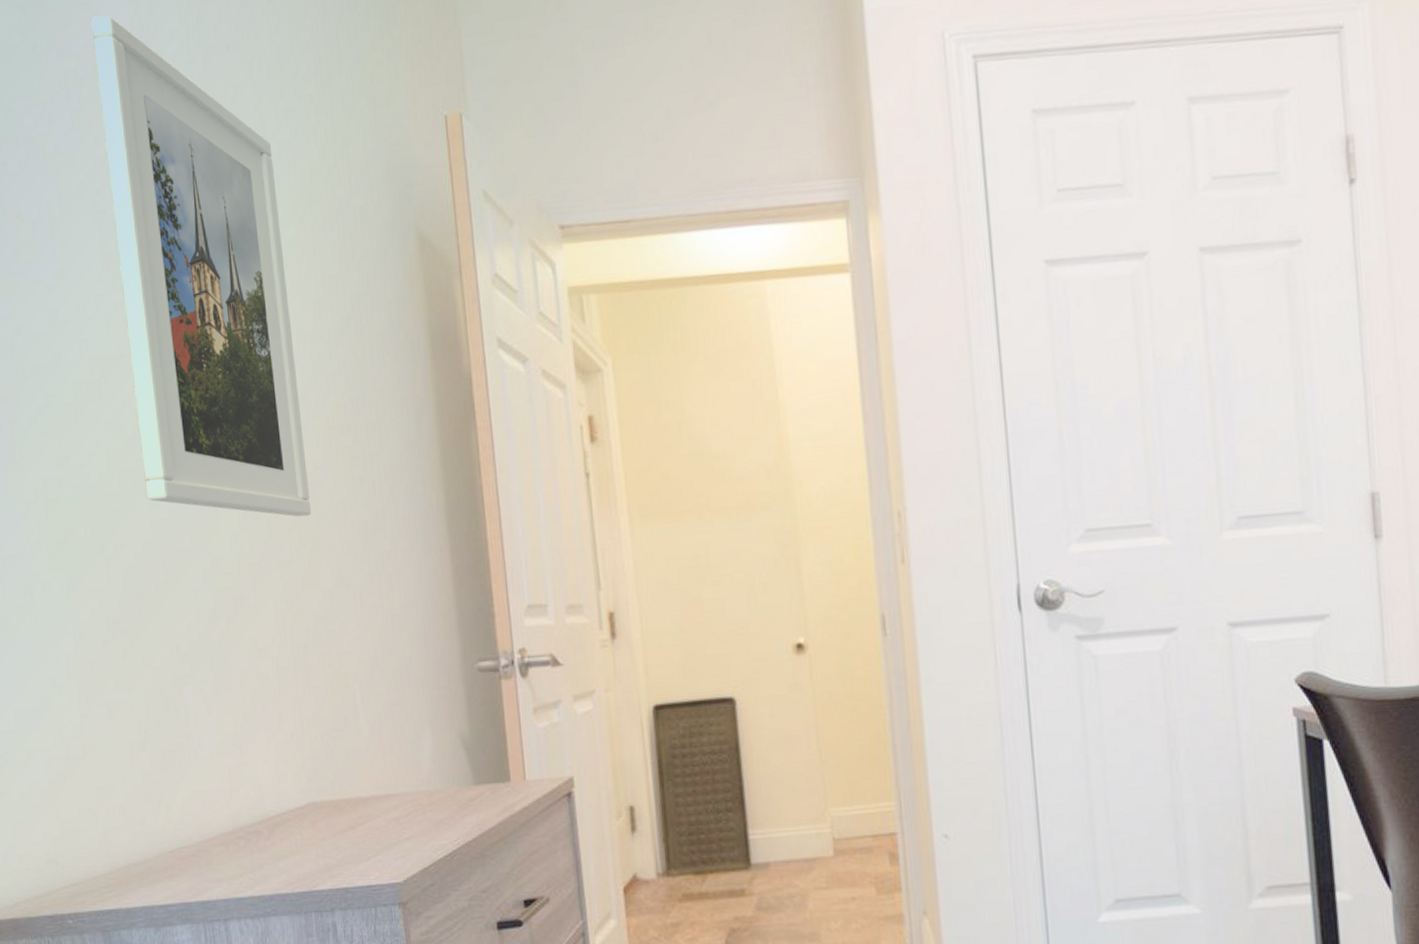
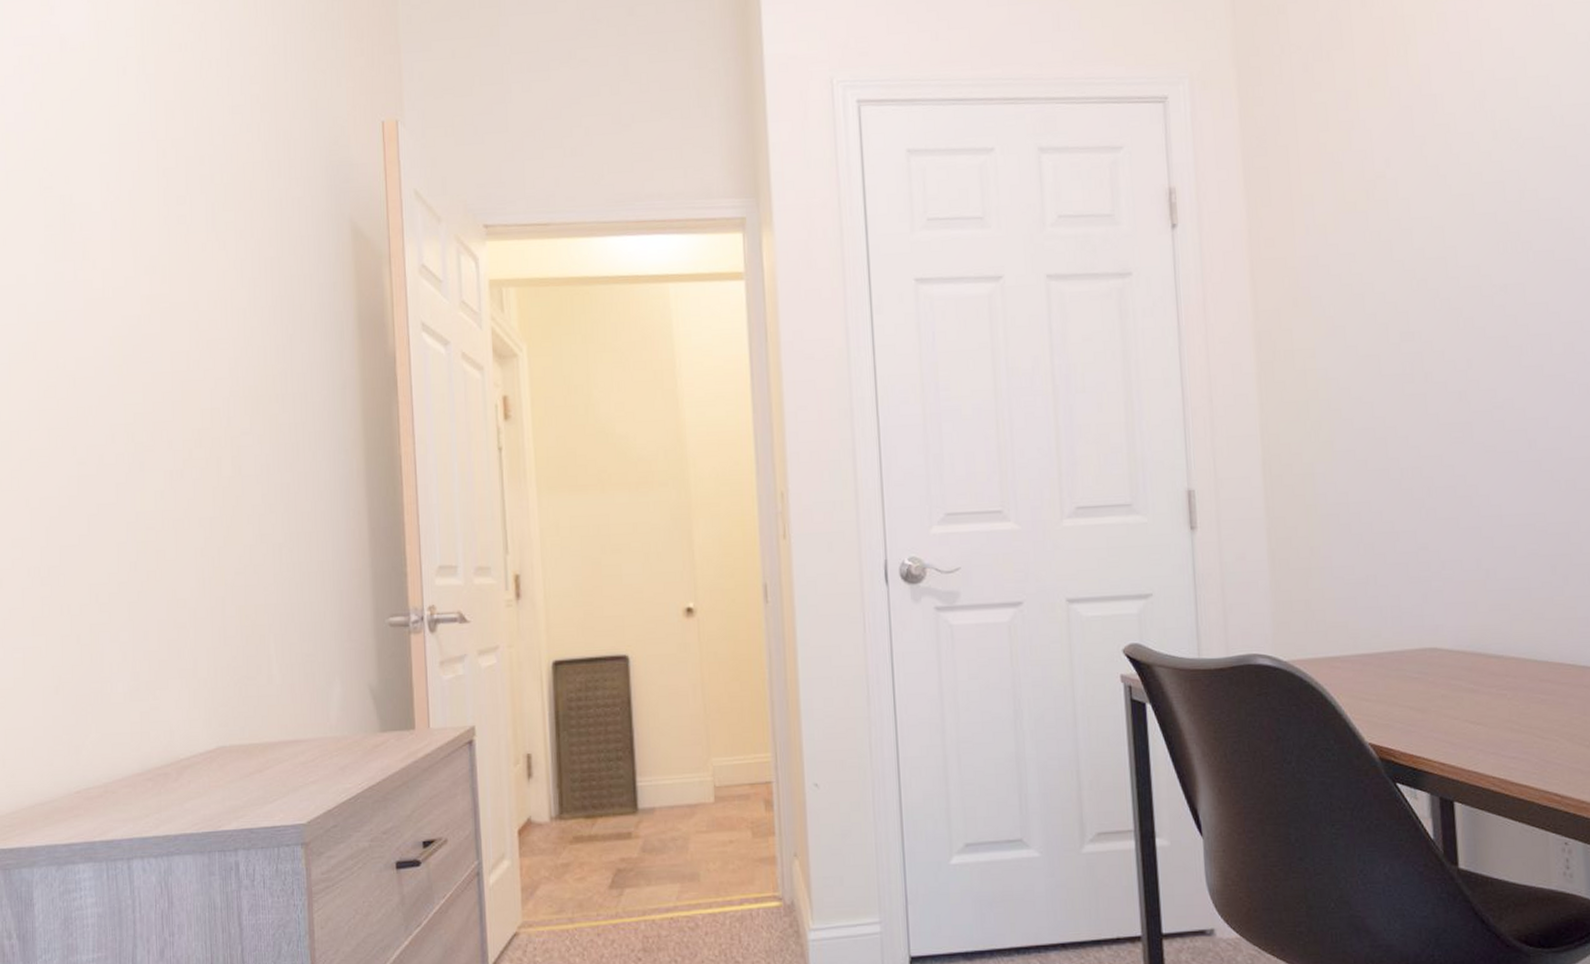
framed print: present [91,15,312,517] -> none [49,10,237,478]

